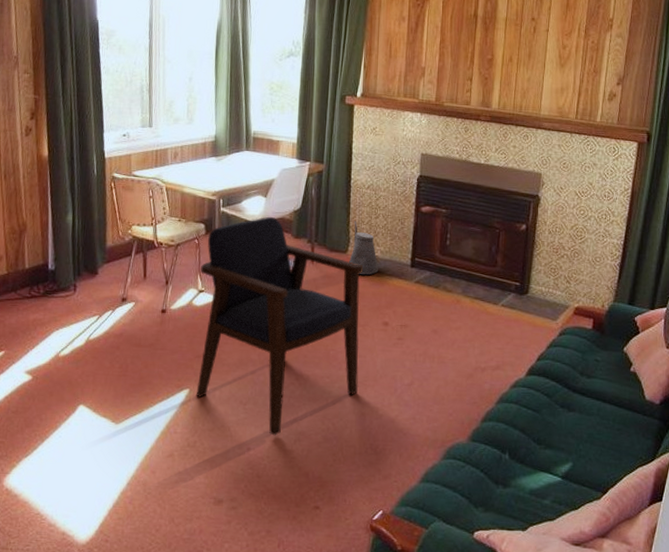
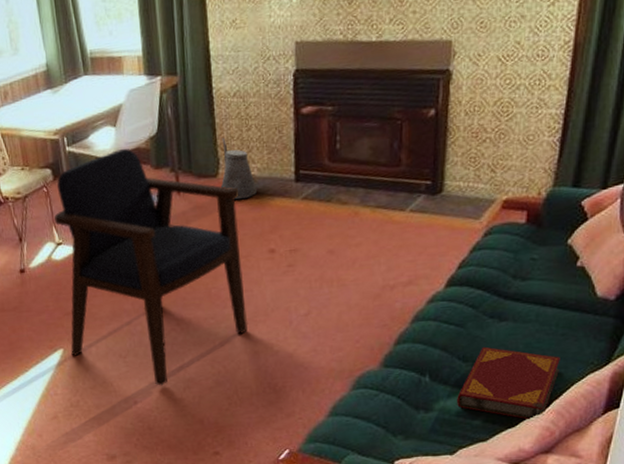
hardback book: none [531,432,616,504] -> present [457,346,560,420]

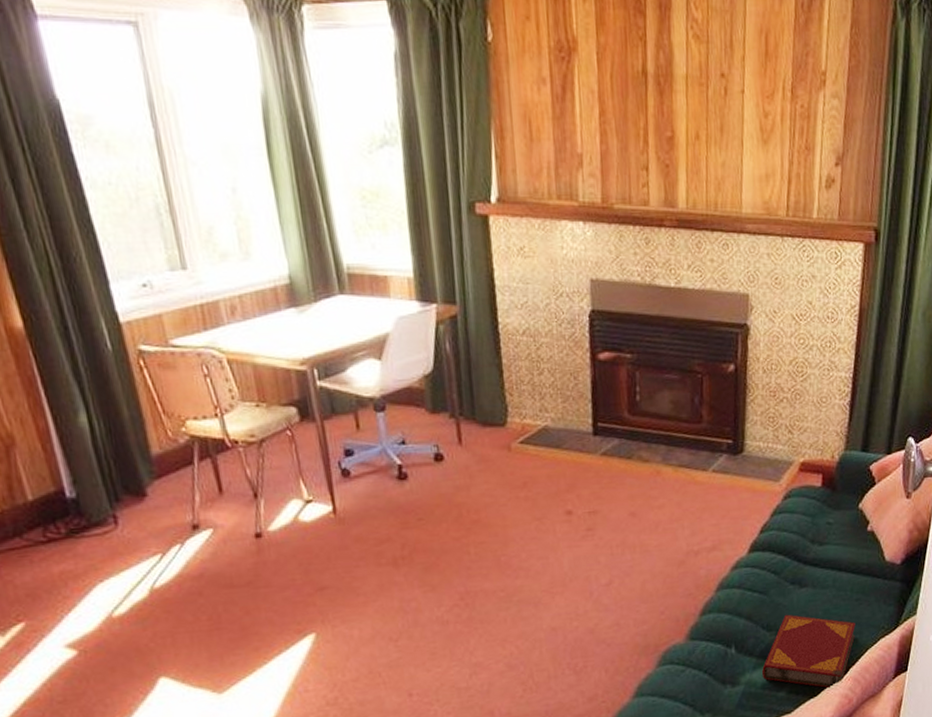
armchair: present [54,148,248,386] -> none [302,386,544,674]
watering can: present [221,137,258,200] -> none [510,380,552,454]

